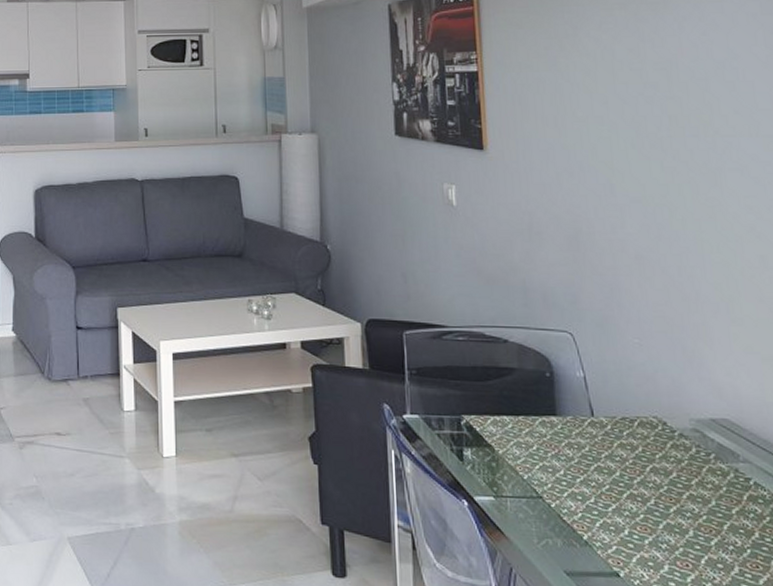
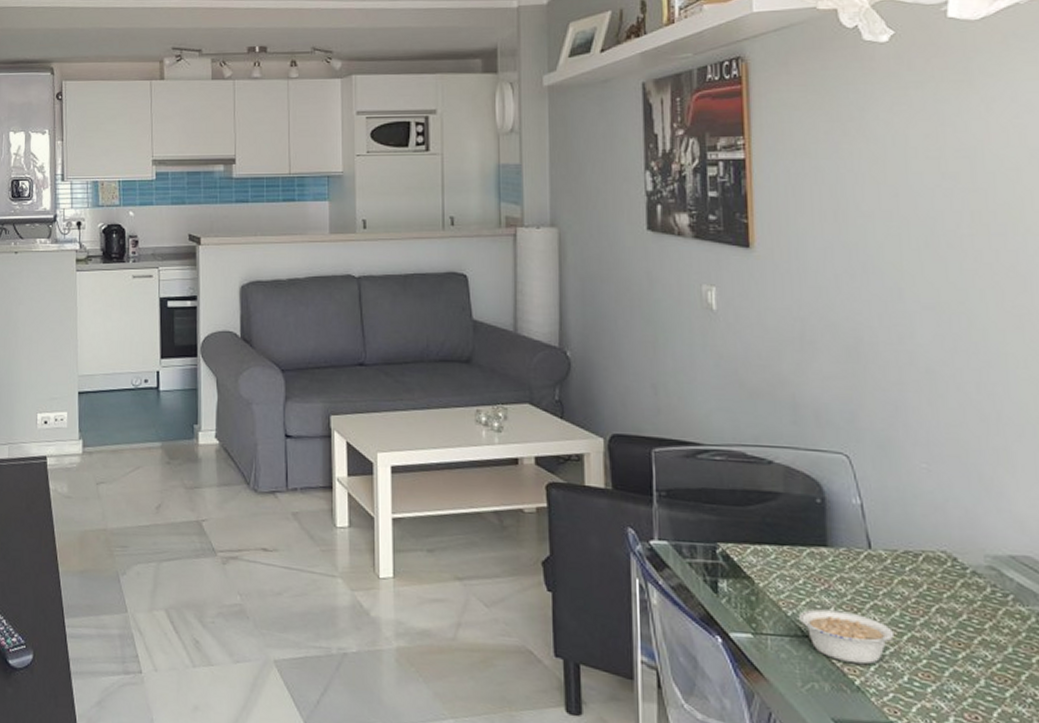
legume: none [533,472,622,521] -> present [798,609,901,665]

